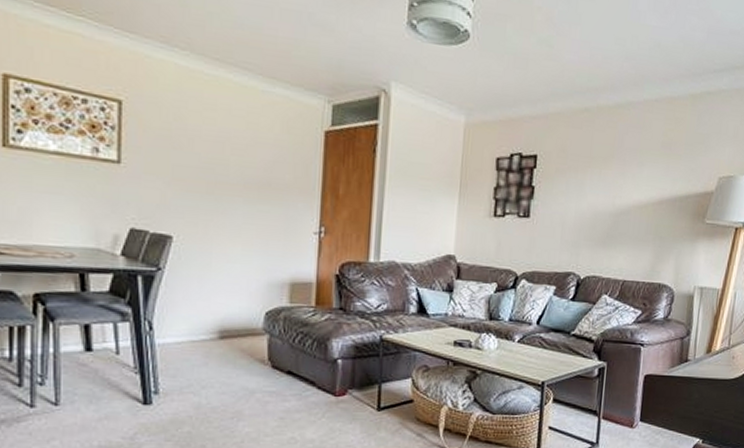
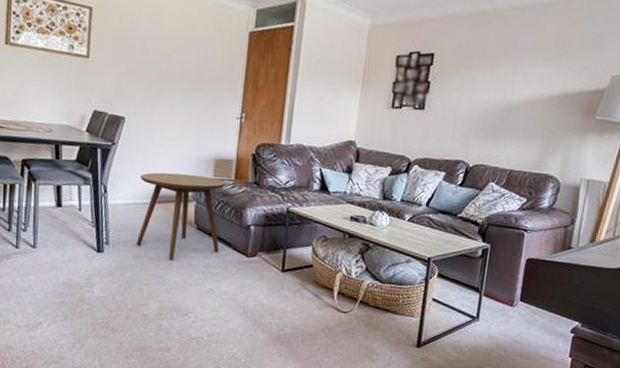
side table: none [195,301,305,408] -> present [137,172,226,261]

